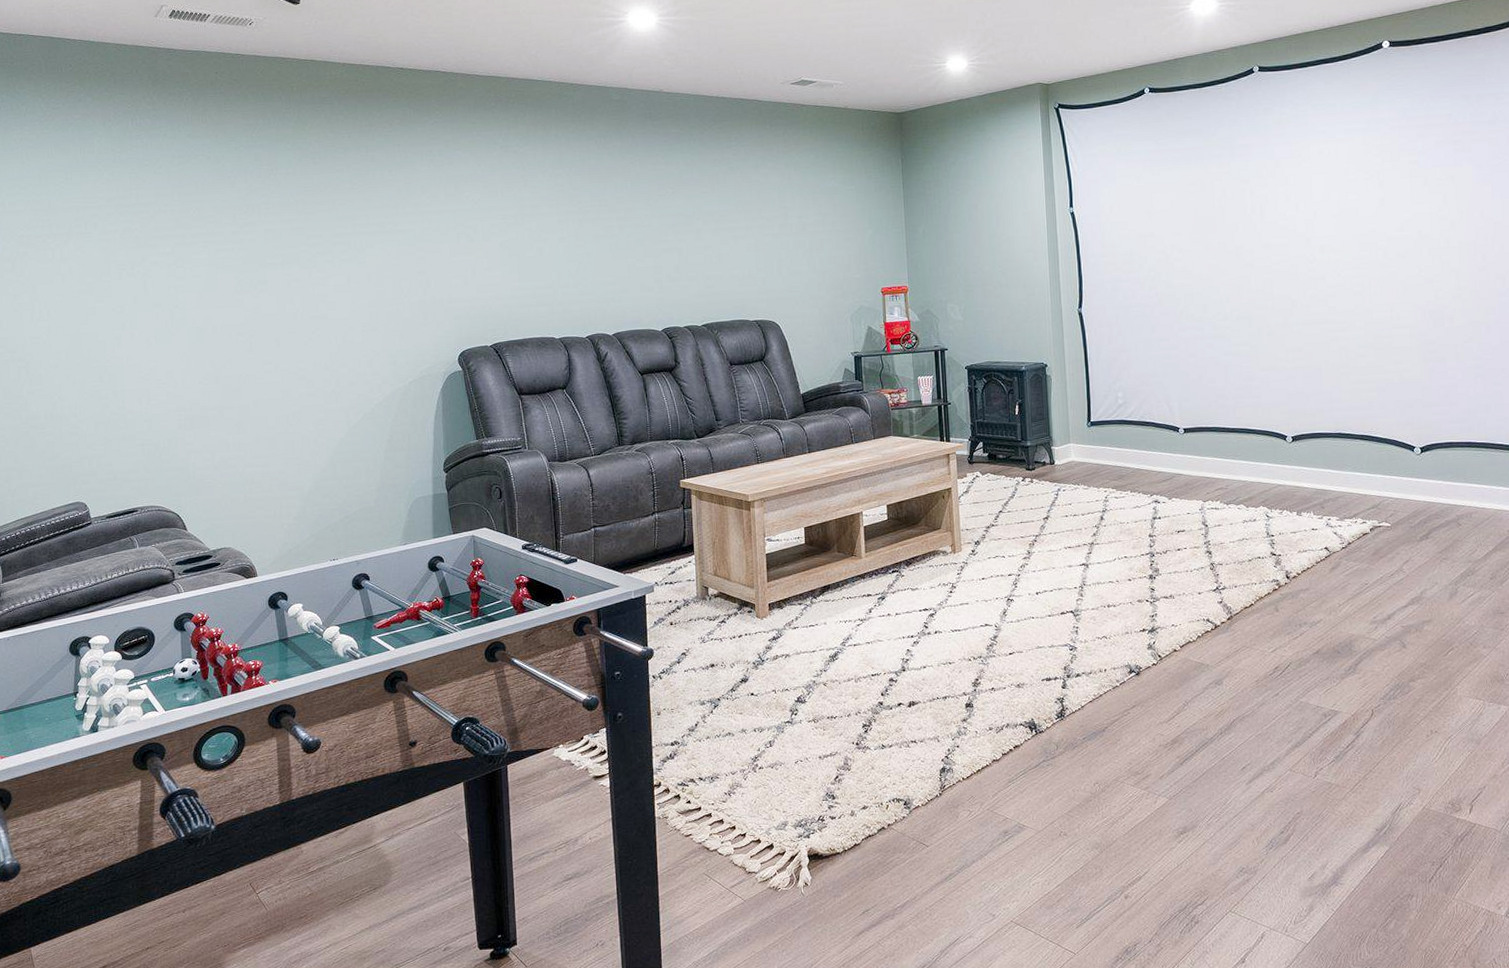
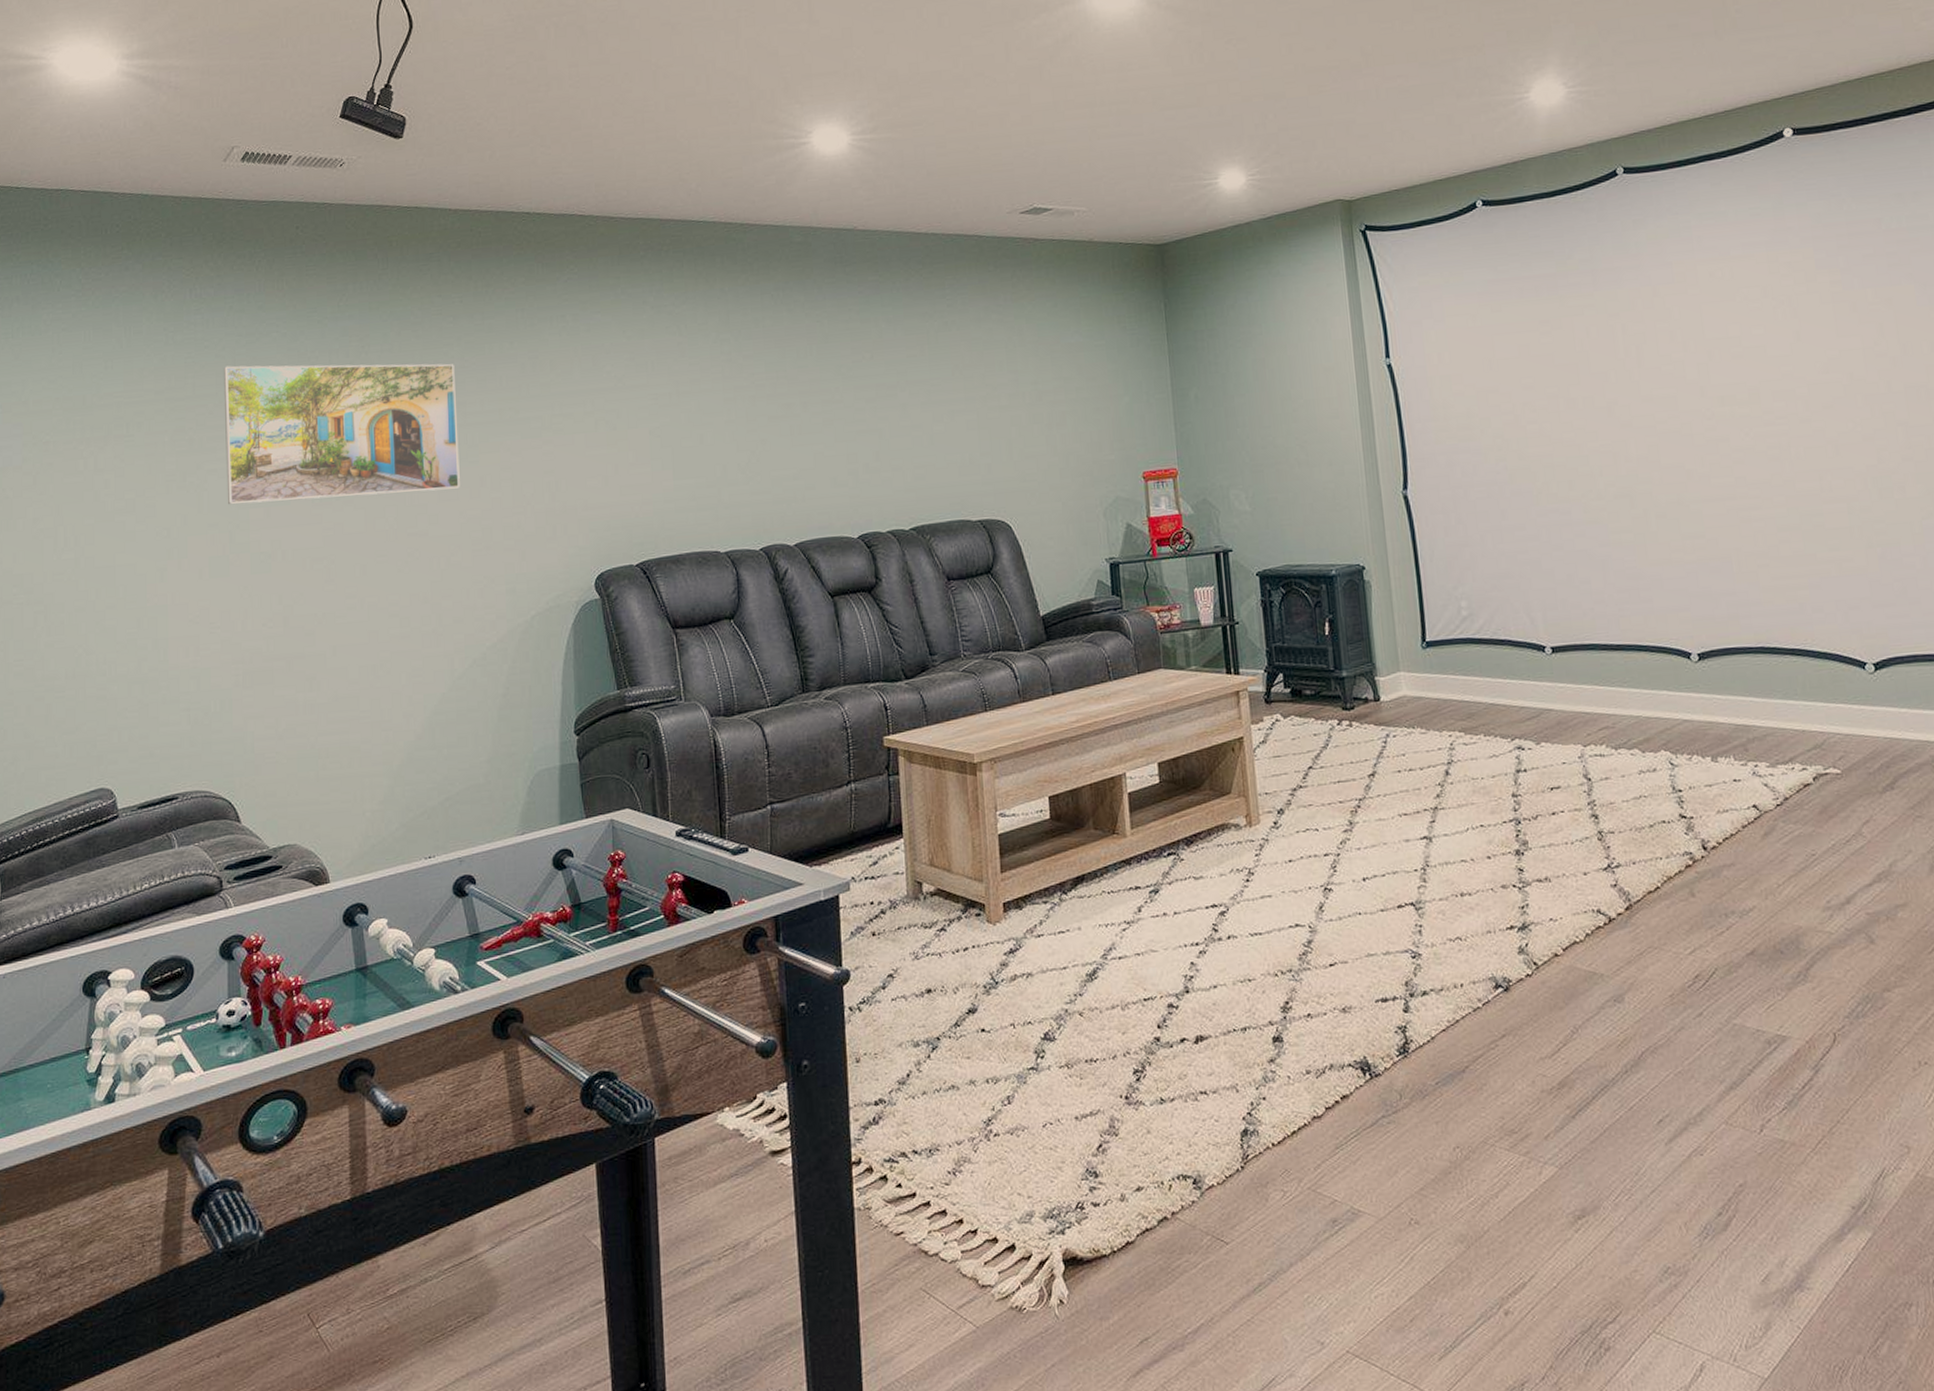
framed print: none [160,181,352,290] -> present [223,363,460,505]

